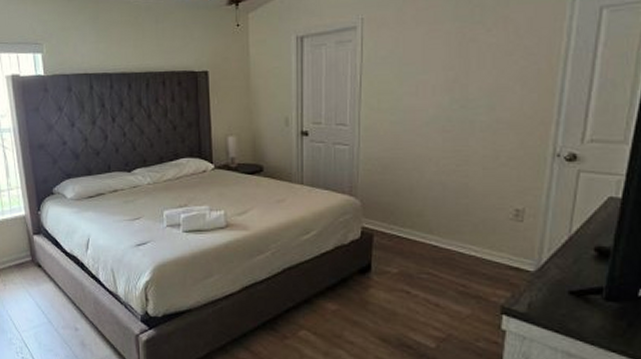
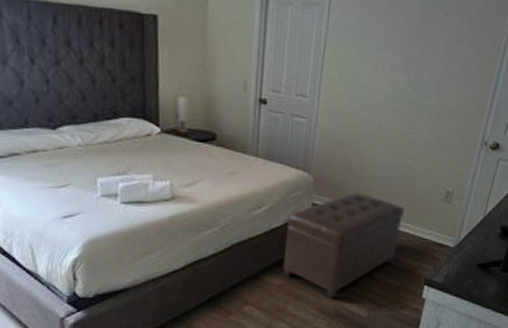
ottoman: none [336,215,466,327] -> present [283,192,404,299]

